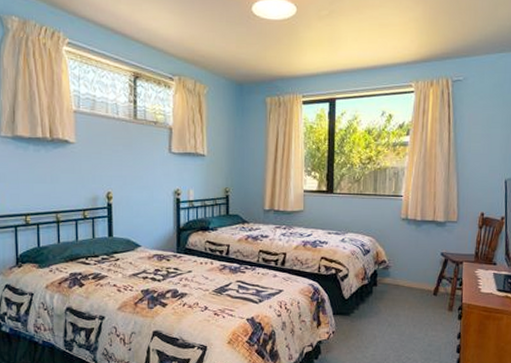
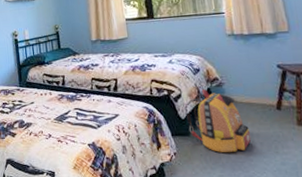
backpack: none [349,270,407,333] -> present [185,89,251,152]

